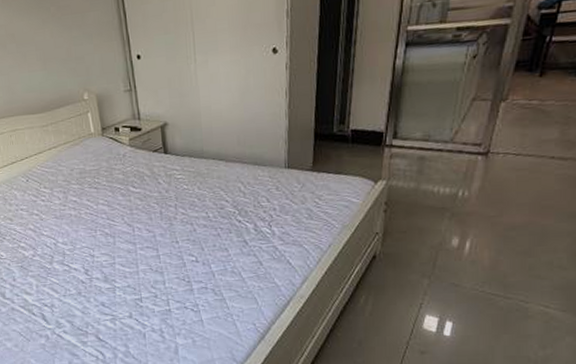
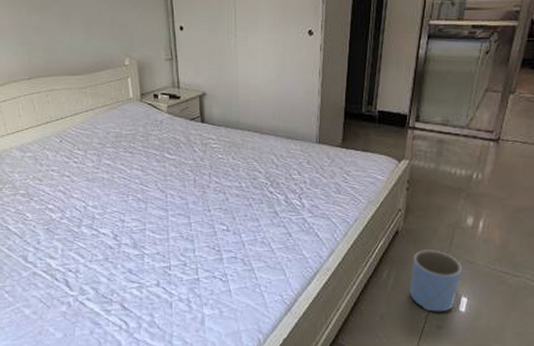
planter: none [390,273,448,337] -> present [410,250,463,312]

